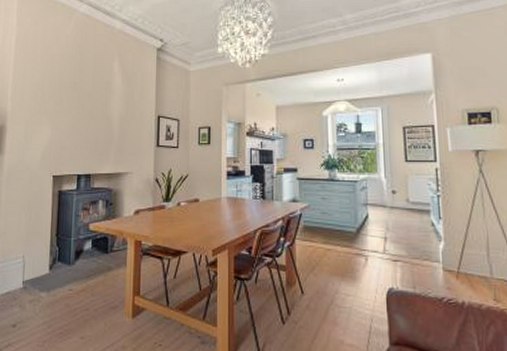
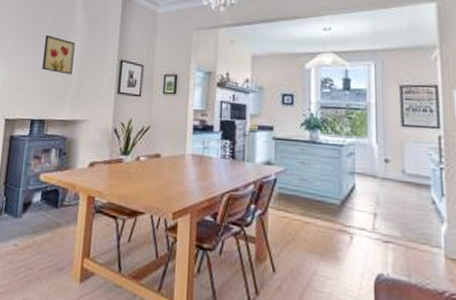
wall art: none [84,96,115,131] -> present [41,35,75,75]

